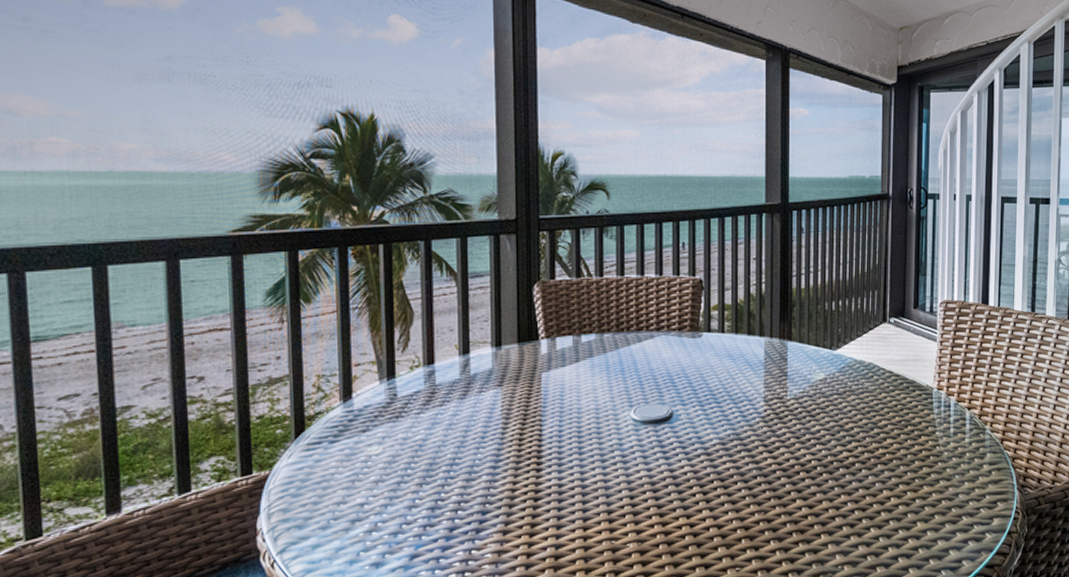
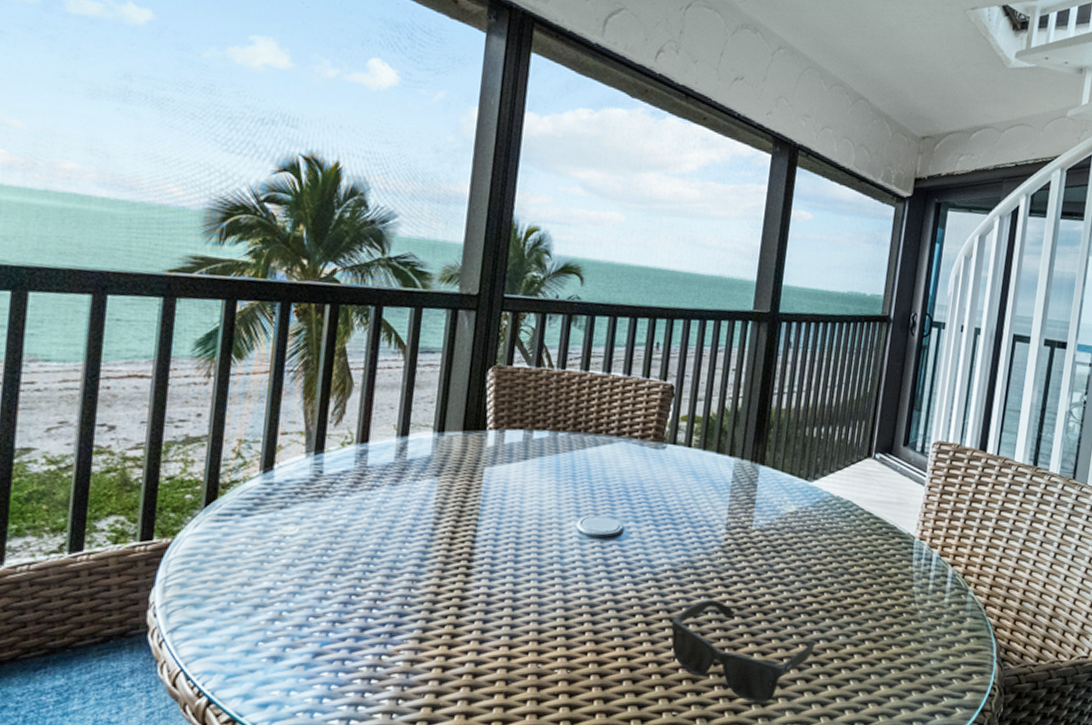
sunglasses: none [726,465,855,550] -> present [671,600,816,702]

